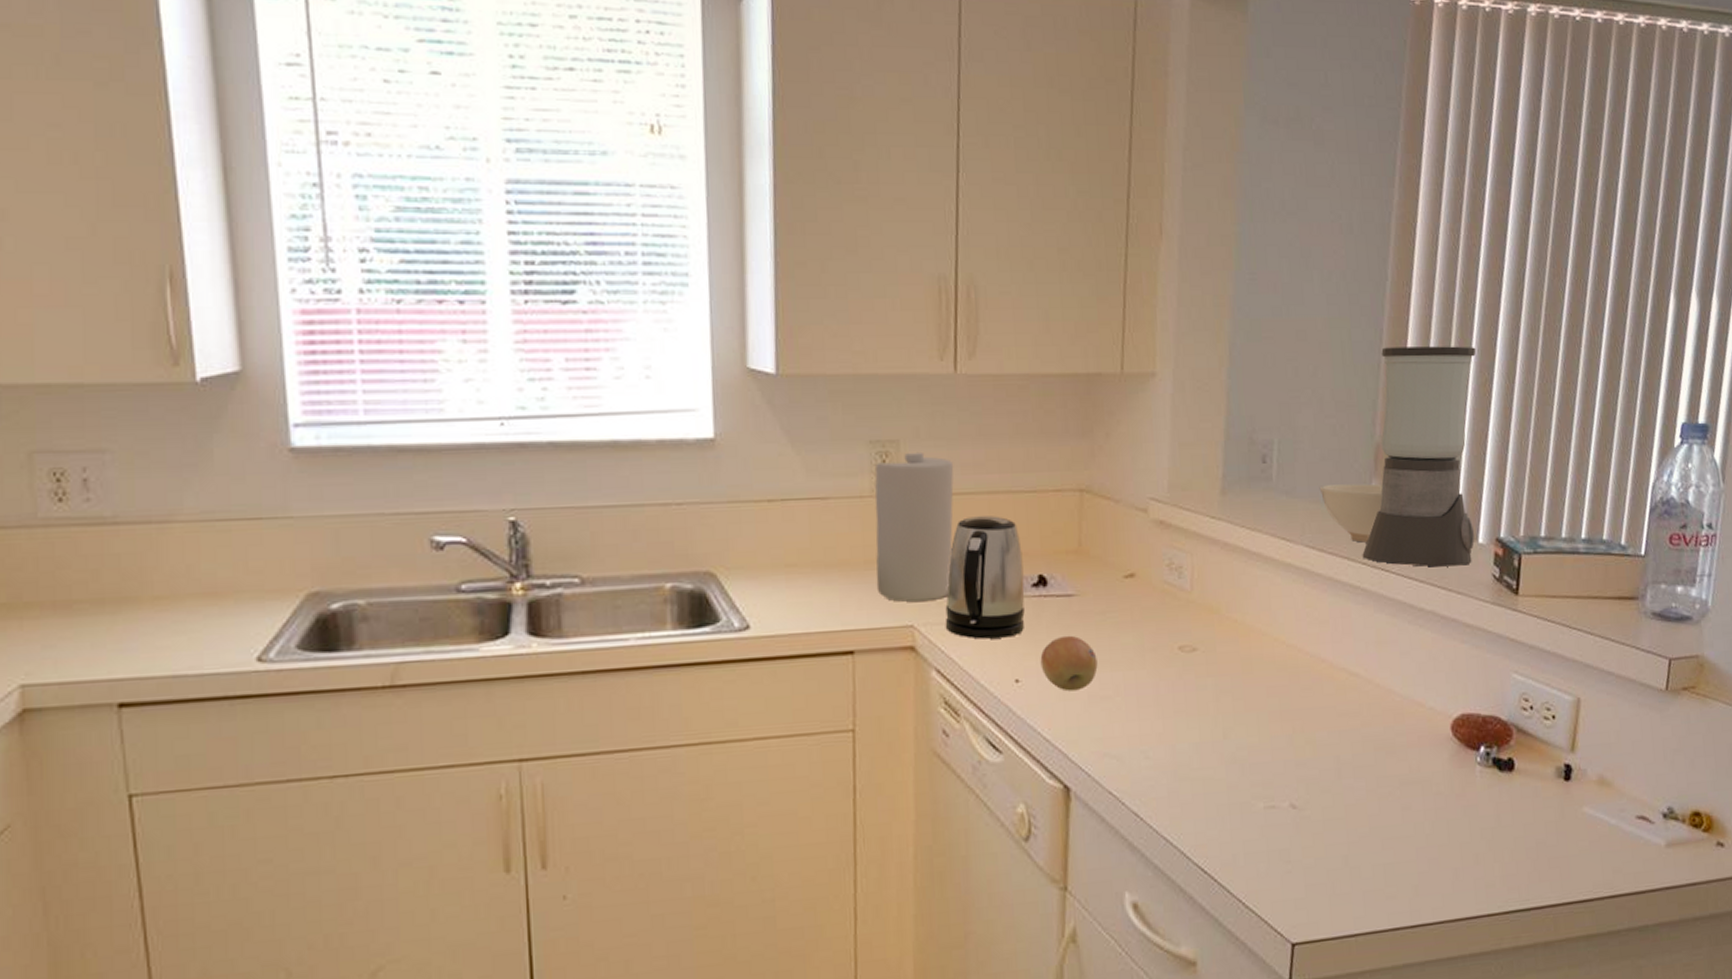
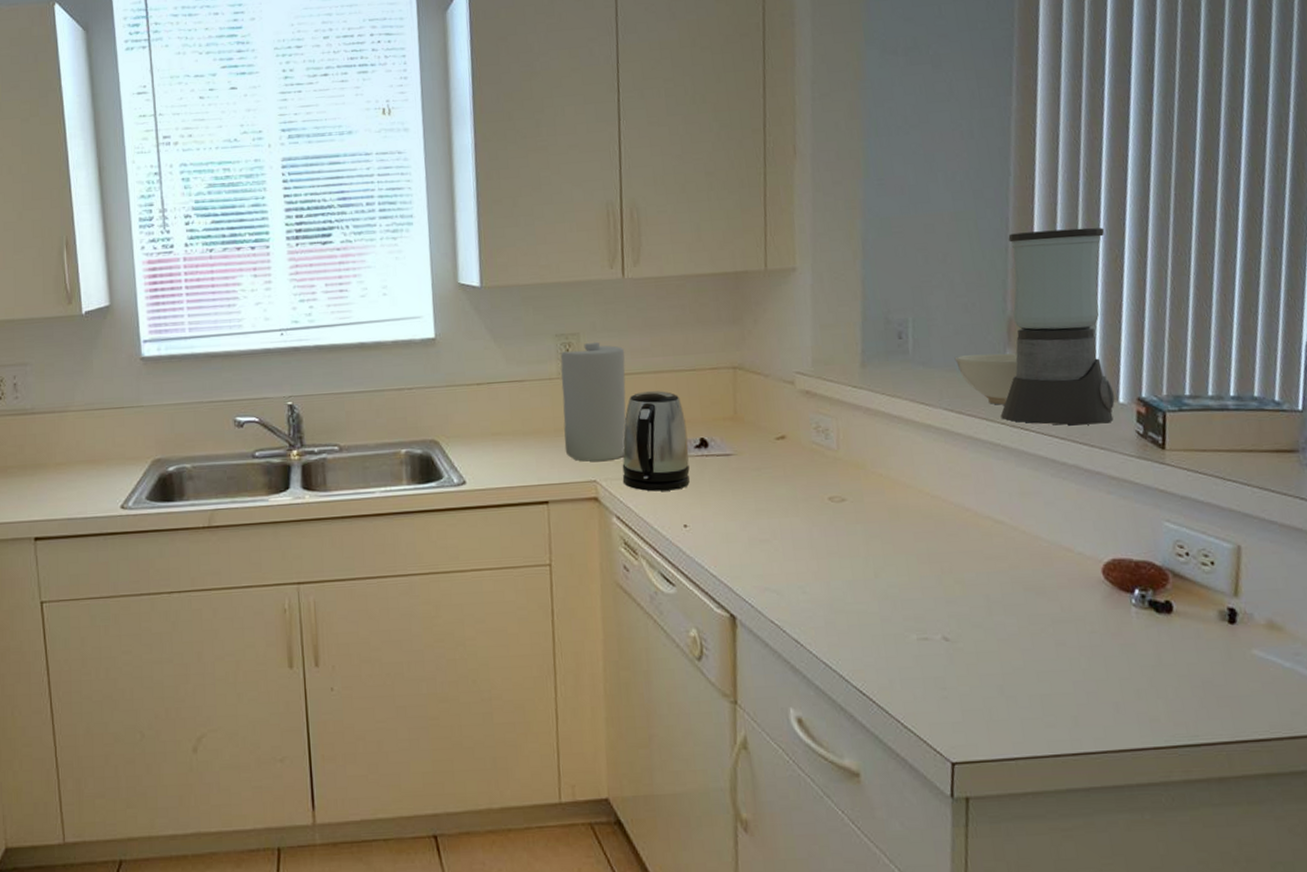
fruit: present [1040,635,1098,692] -> none [704,488,756,535]

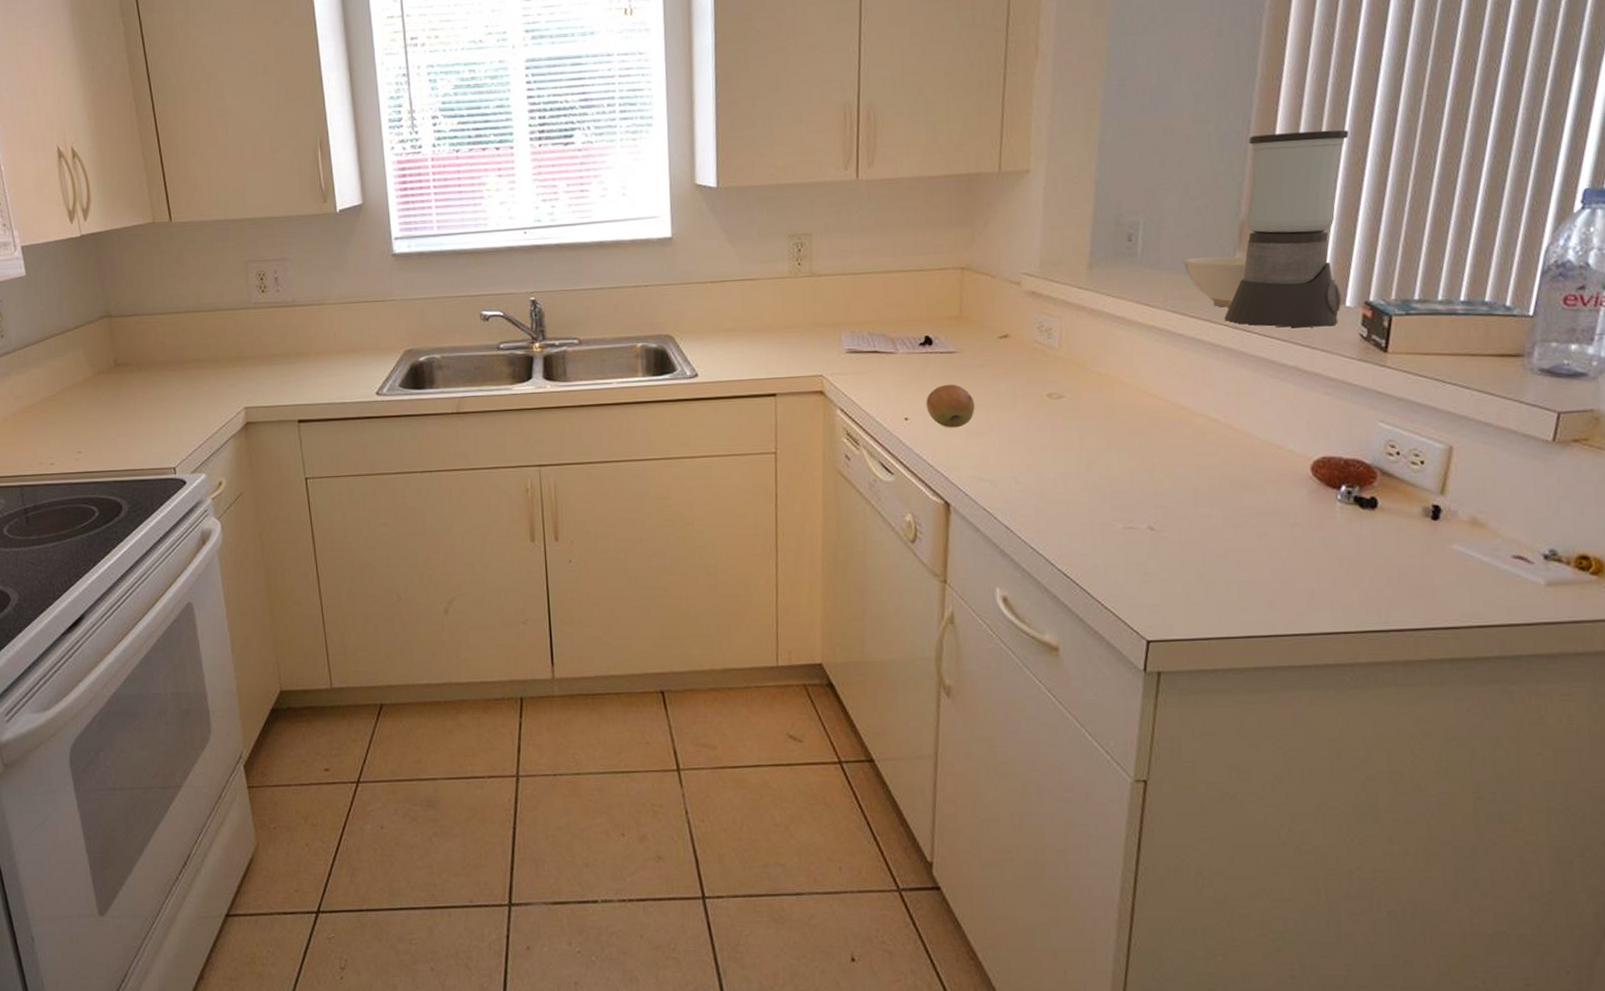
paper towel holder: present [560,341,627,462] -> none [792,241,856,357]
kettle: present [622,390,690,492] -> none [847,289,914,386]
fruit: none [704,488,756,535] -> present [926,384,975,428]

